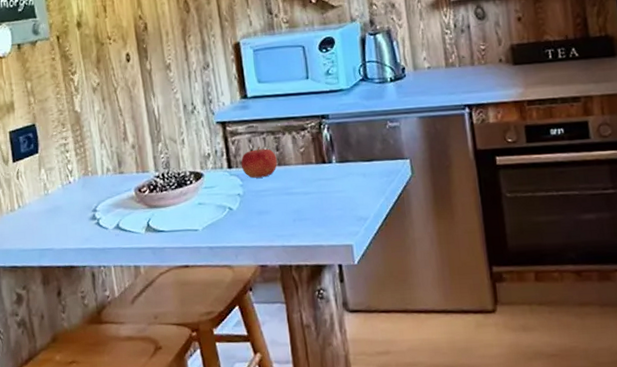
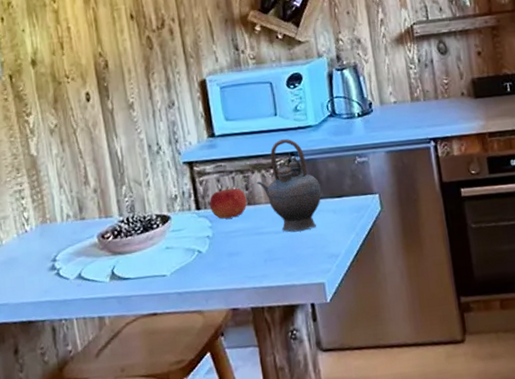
teapot: none [287,102,352,194] -> present [257,139,322,233]

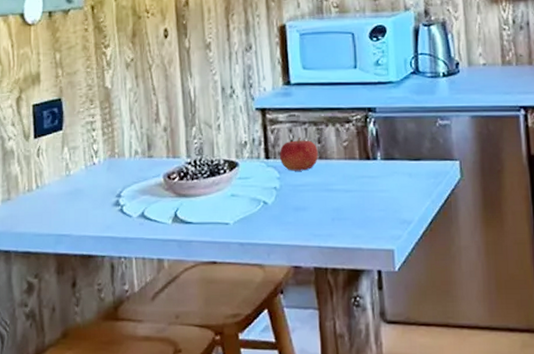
teapot: present [257,139,322,233] -> none [330,94,398,193]

